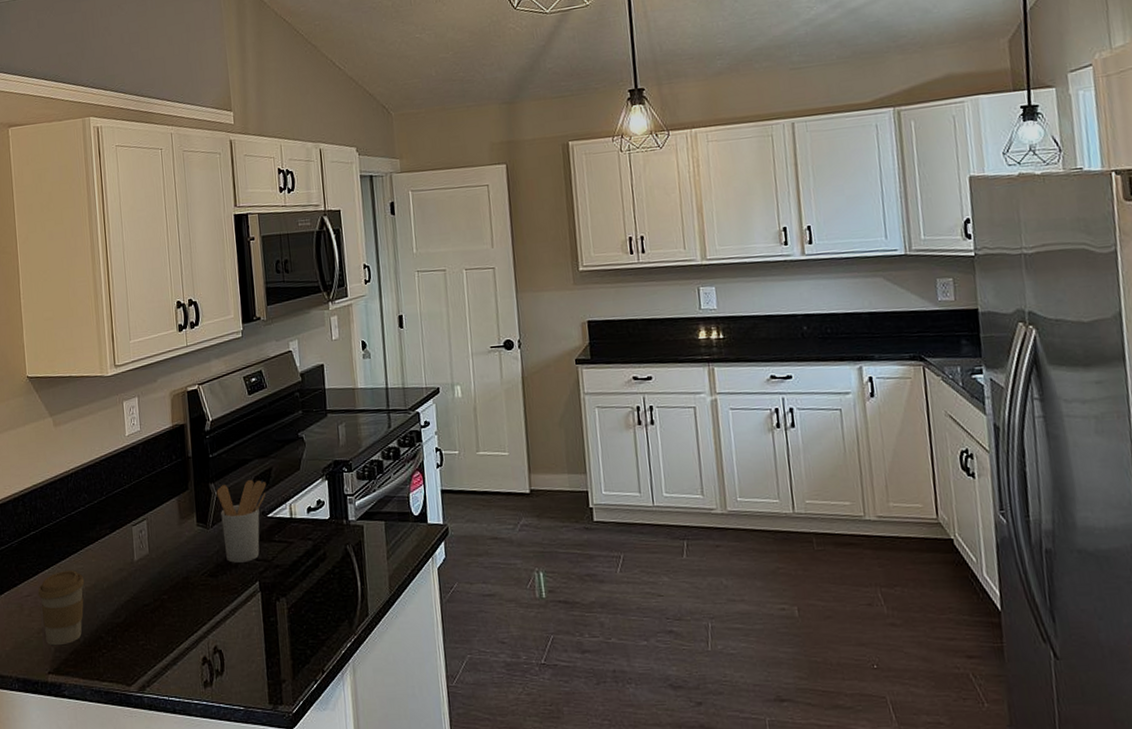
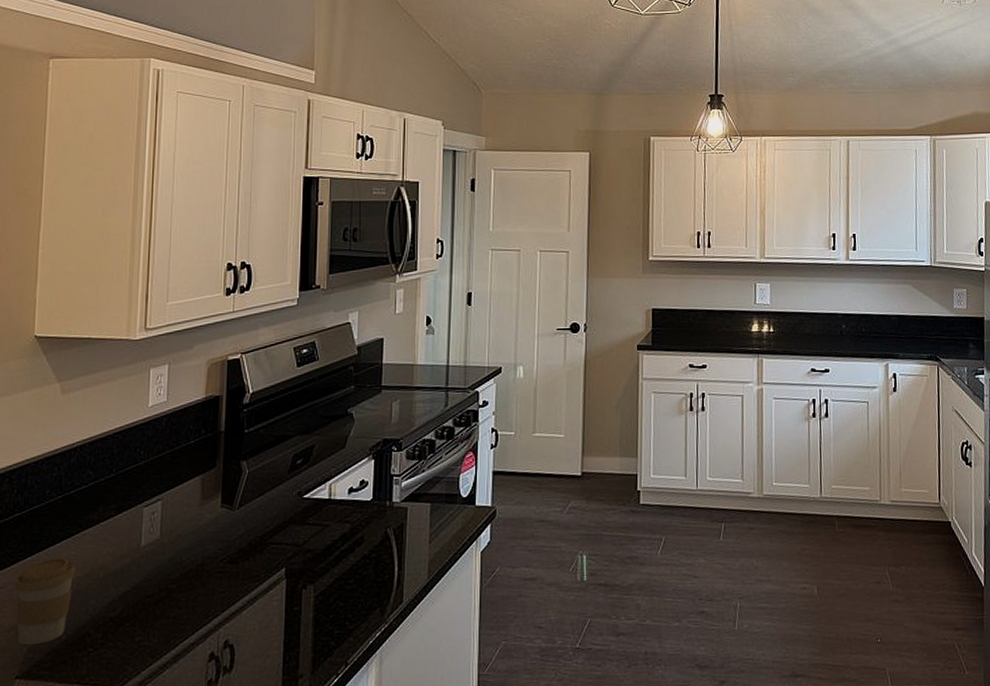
utensil holder: present [216,479,267,563] -> none [248,457,306,548]

